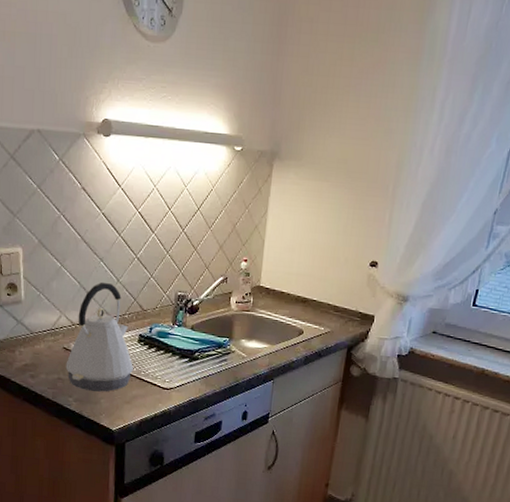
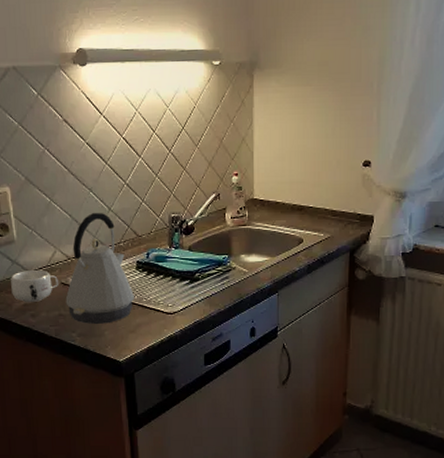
mug: none [14,331,61,364] -> present [11,270,58,303]

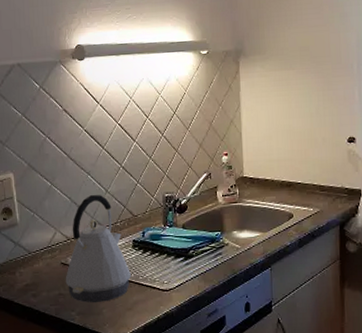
mug: present [11,270,58,303] -> none [13,251,58,283]

